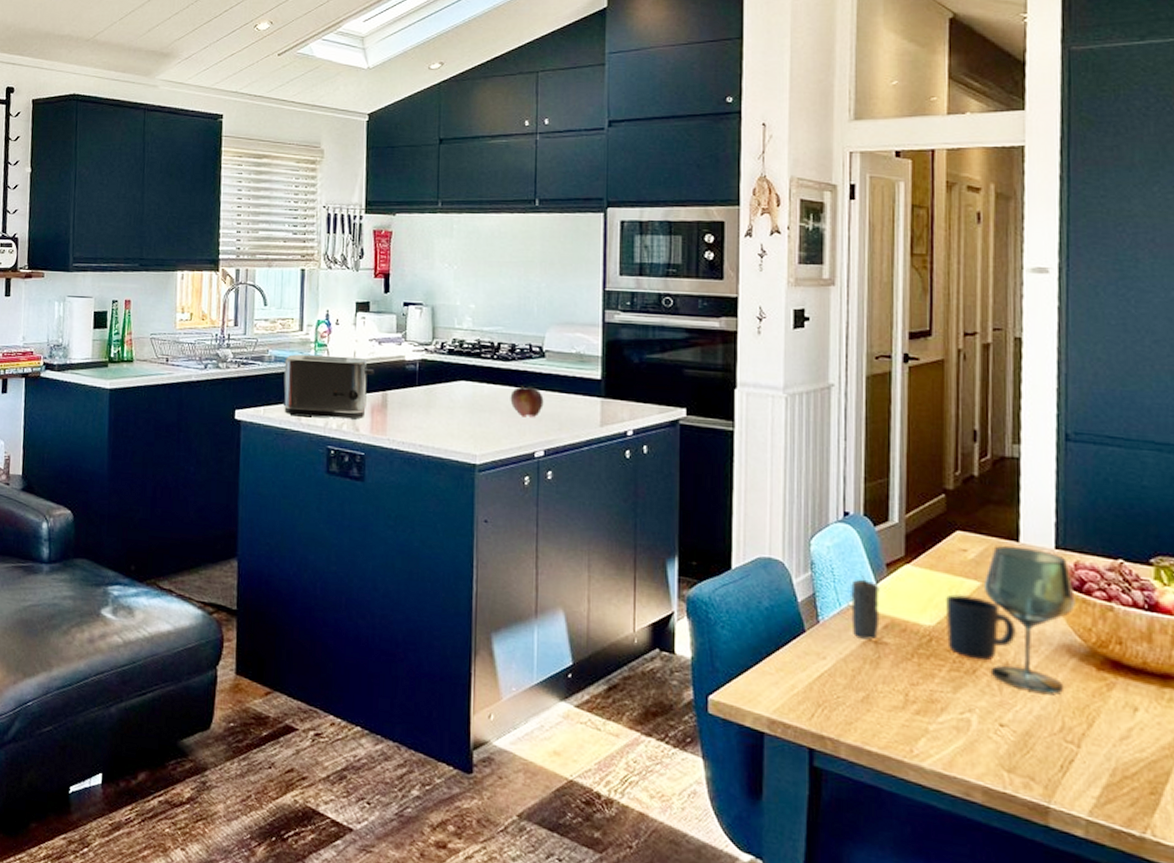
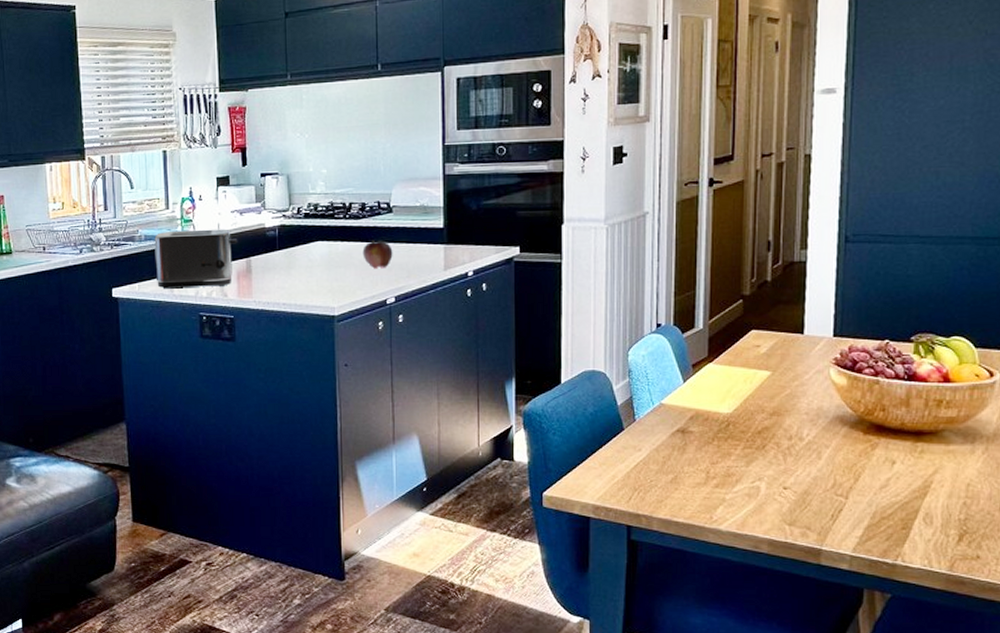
candle: present [851,571,880,640] -> none [662,373,686,431]
mug: present [945,593,1017,661] -> none [740,383,800,437]
wine glass: present [983,545,1076,693] -> none [773,338,848,458]

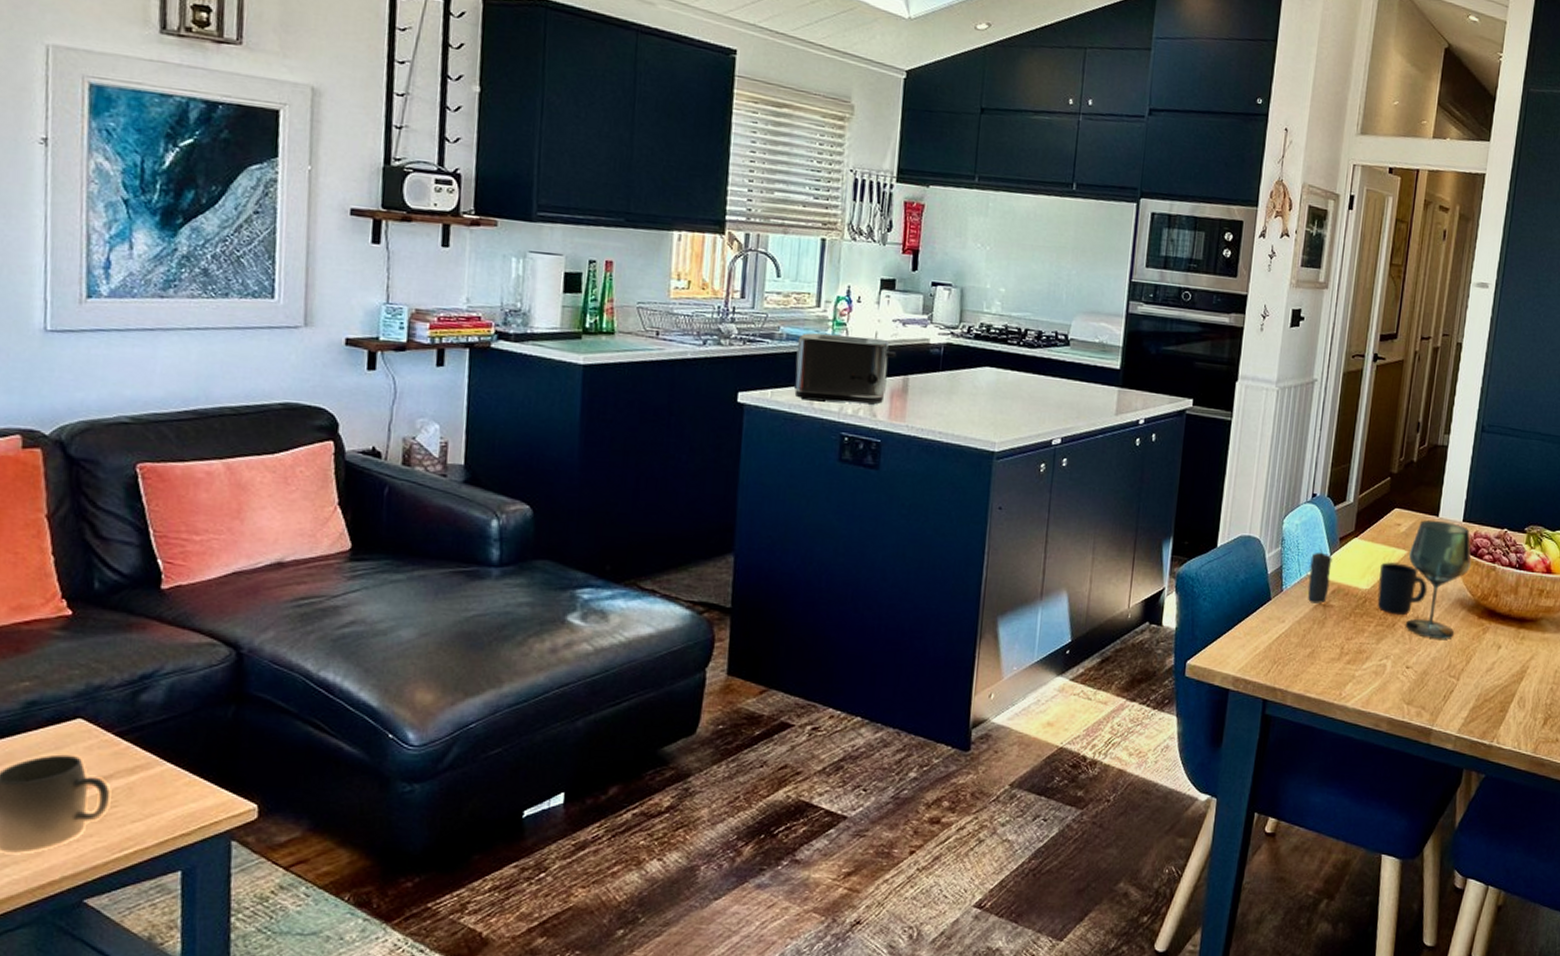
fruit: present [362,240,393,269] -> none [1032,372,1065,405]
candle: none [662,373,686,431] -> present [1307,545,1332,604]
mug: none [740,383,800,437] -> present [1377,561,1428,616]
wine glass: none [773,338,848,458] -> present [1405,520,1472,639]

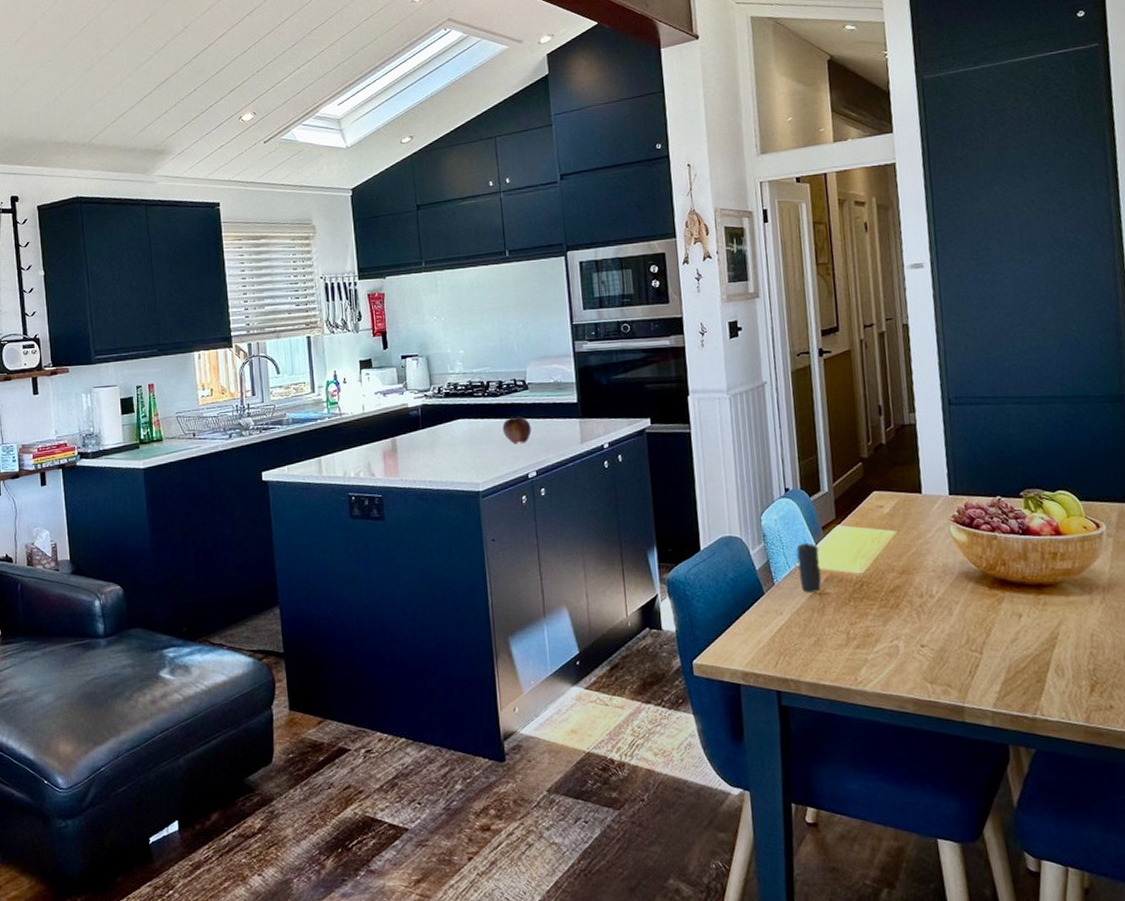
toaster: present [793,333,897,405] -> none [301,410,383,471]
fruit: none [1032,372,1065,405] -> present [502,416,532,444]
mug: present [1377,561,1428,616] -> none [871,543,927,596]
wine glass: present [1405,520,1472,639] -> none [898,497,969,614]

